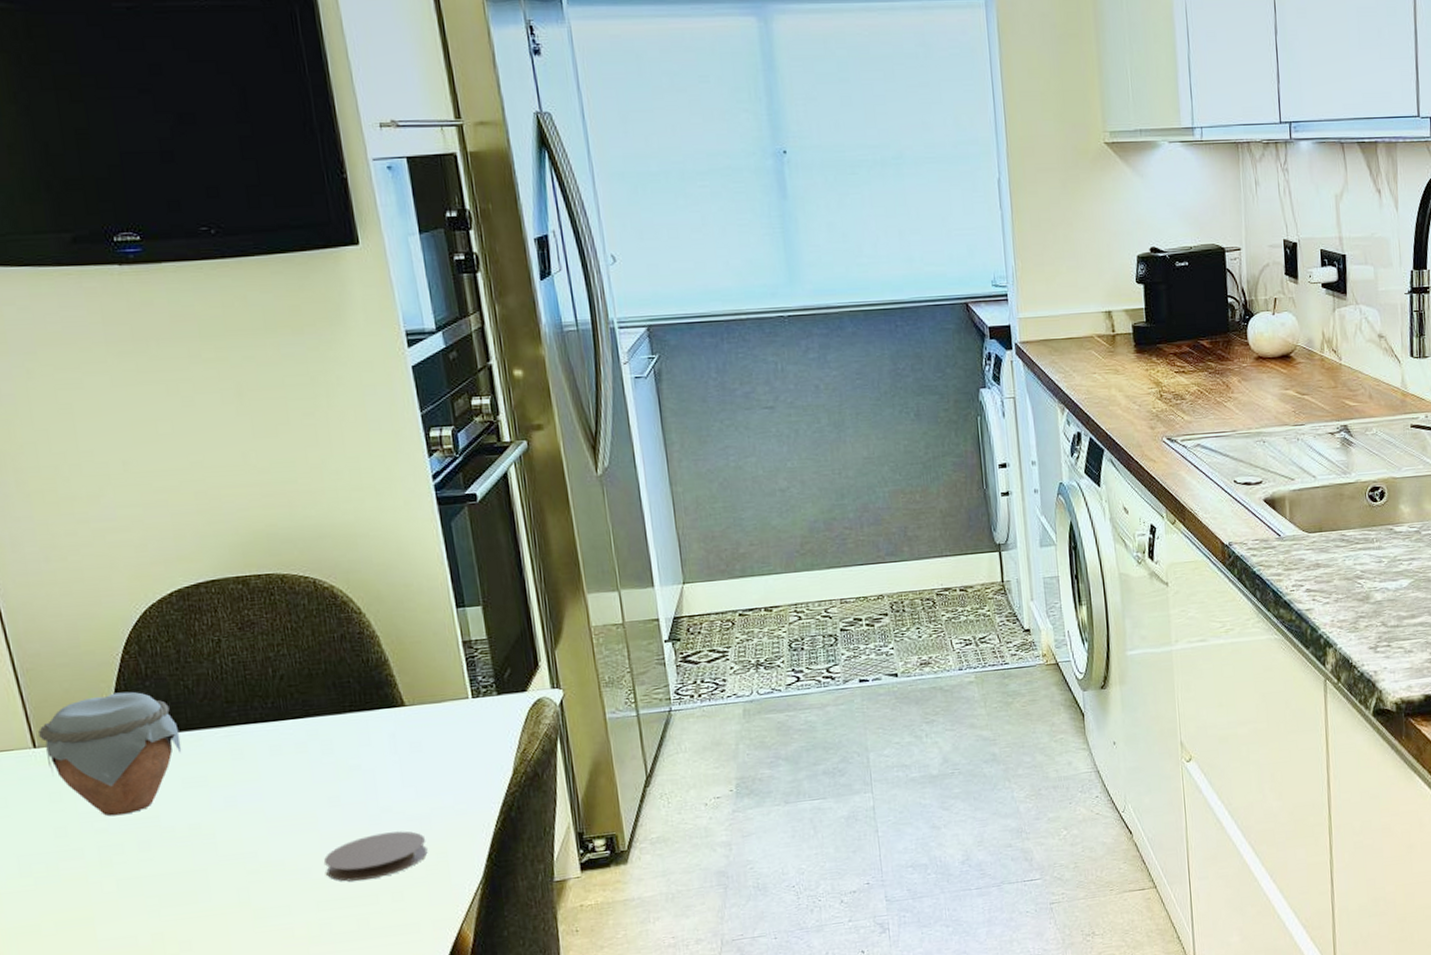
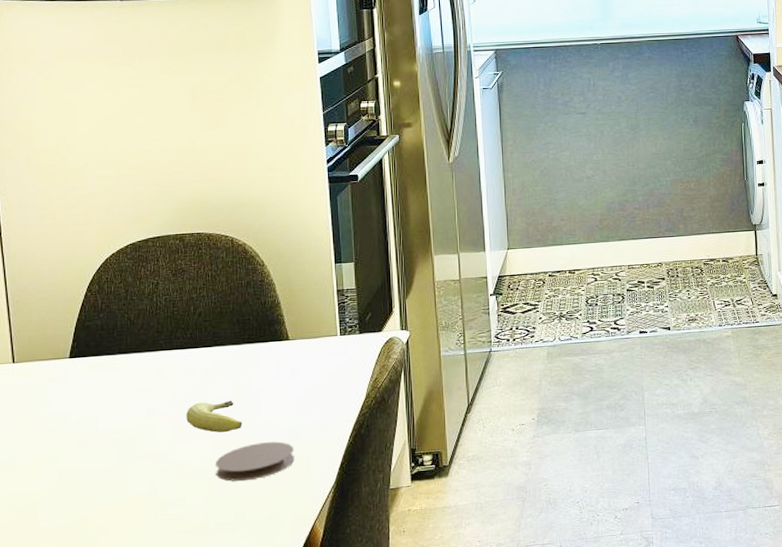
jar: present [38,691,182,817] -> none [18,321,120,420]
fruit: none [278,783,355,824] -> present [186,400,243,433]

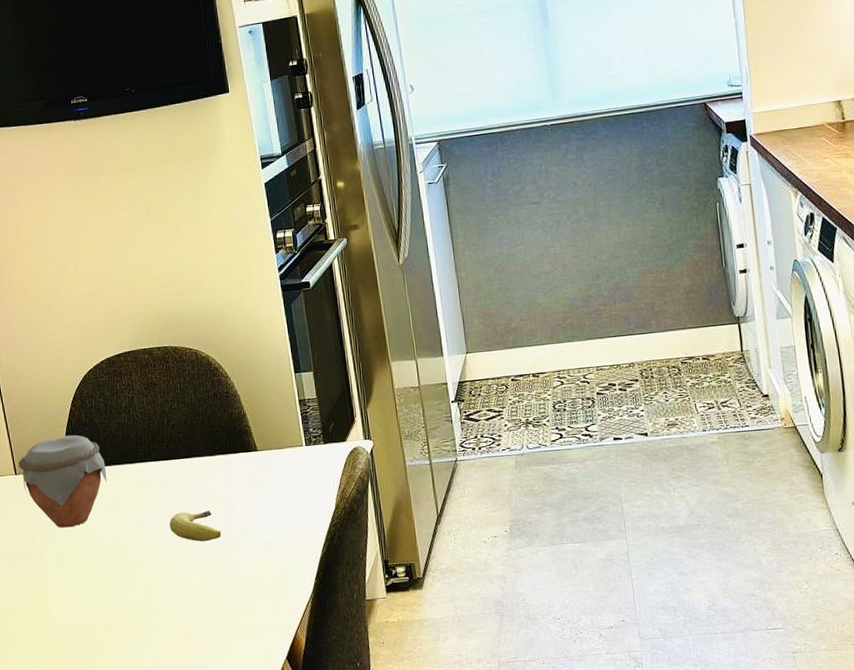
jar: none [18,321,120,420] -> present [18,434,107,528]
coaster: present [215,441,295,481] -> none [199,551,273,589]

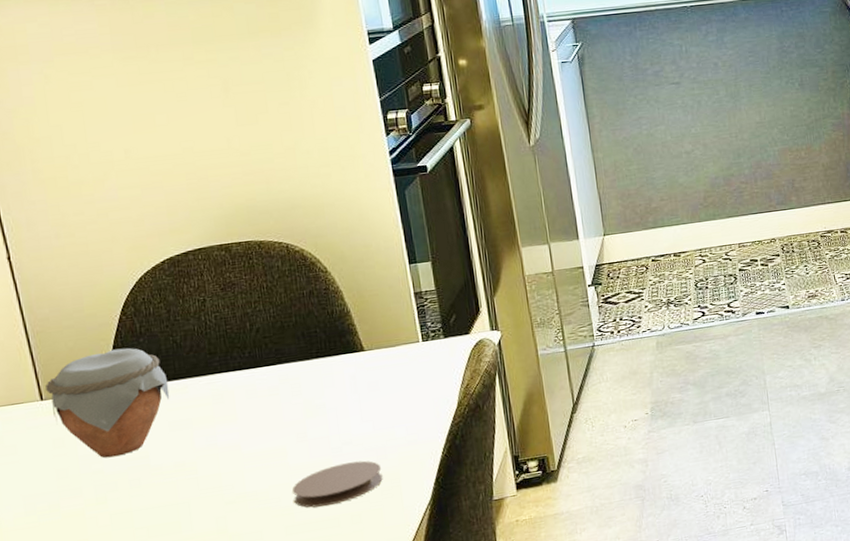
fruit: present [169,510,222,542] -> none [253,421,320,458]
coaster: none [199,551,273,589] -> present [291,460,383,508]

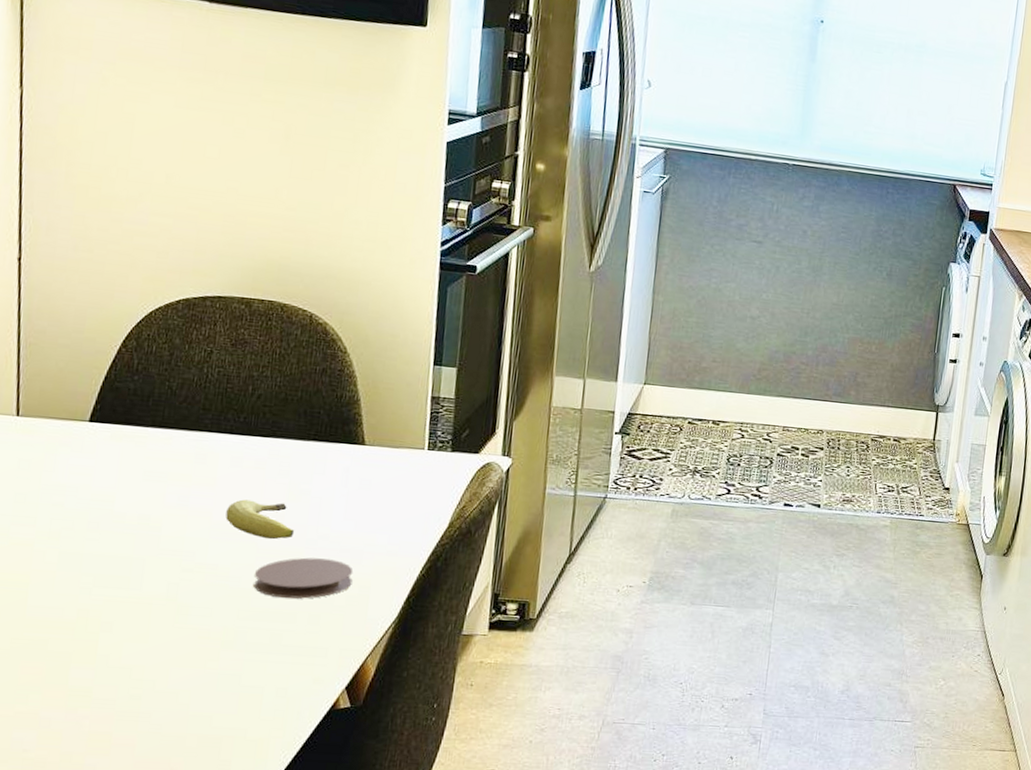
jar: present [46,347,170,458] -> none [25,380,154,494]
fruit: none [253,421,320,458] -> present [225,499,295,540]

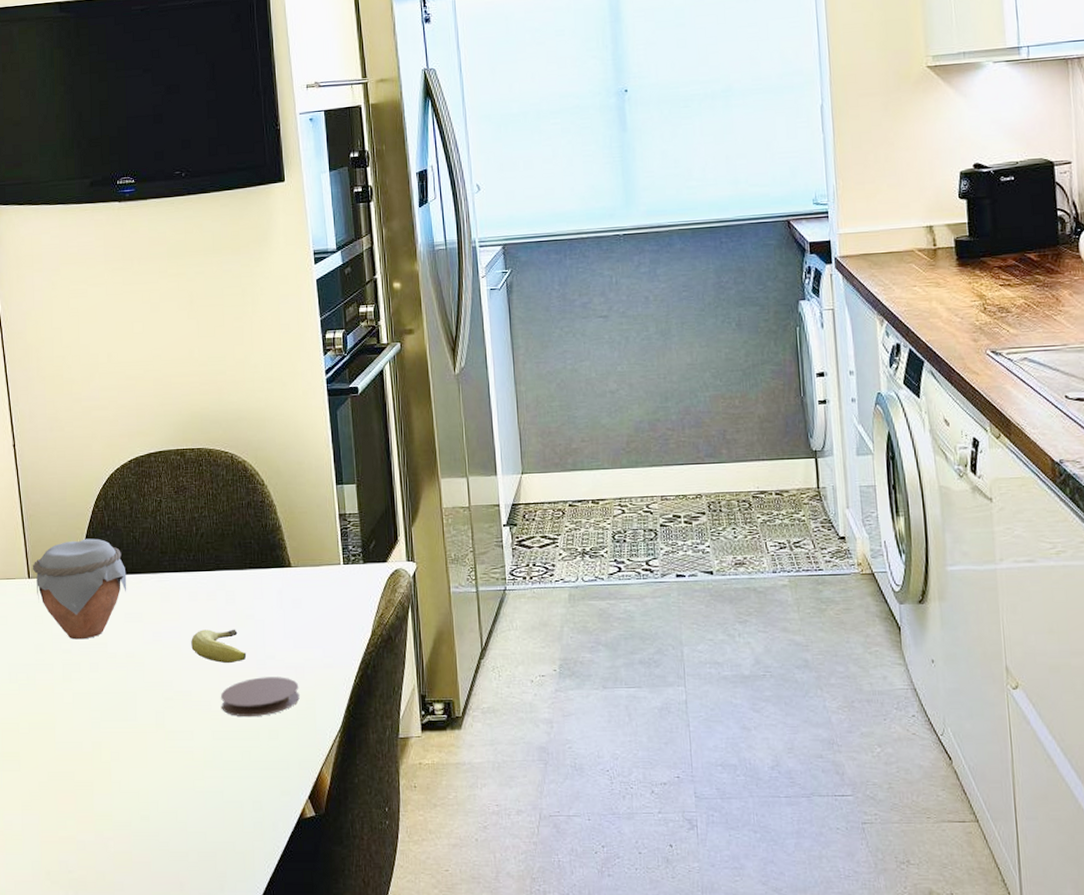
jar: none [25,380,154,494] -> present [33,538,127,640]

